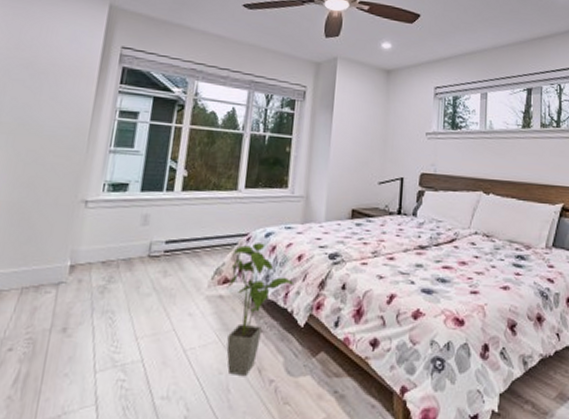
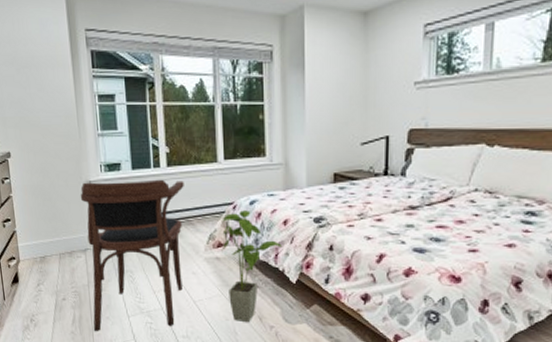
armchair: none [41,201,198,394] -> present [80,179,184,331]

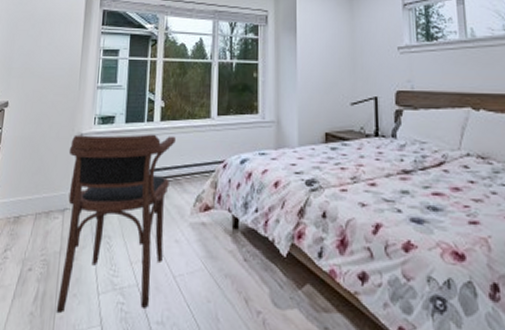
house plant: present [221,210,283,322] -> none [208,170,274,305]

